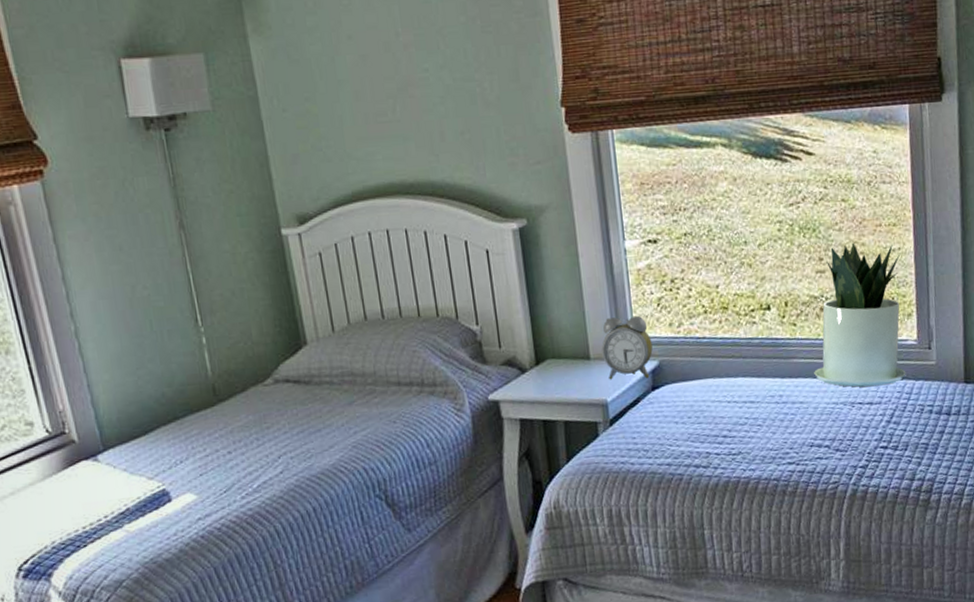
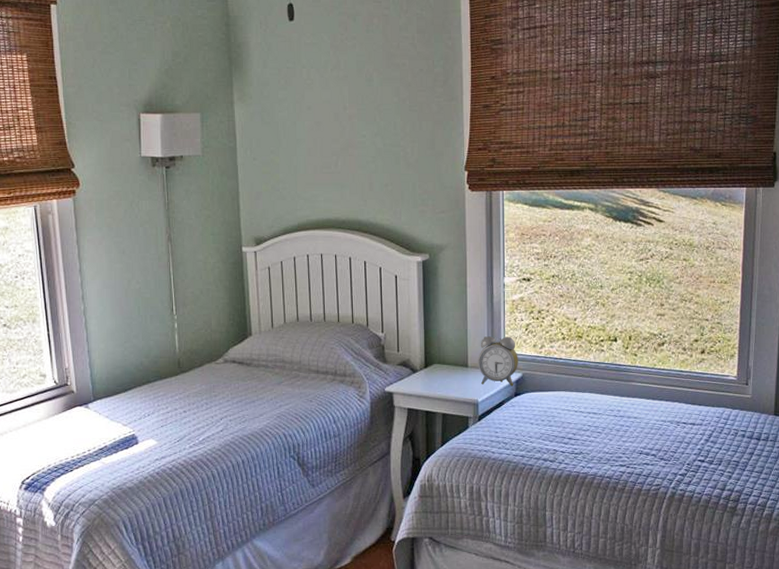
planter: present [814,242,906,388] -> none [648,294,729,411]

